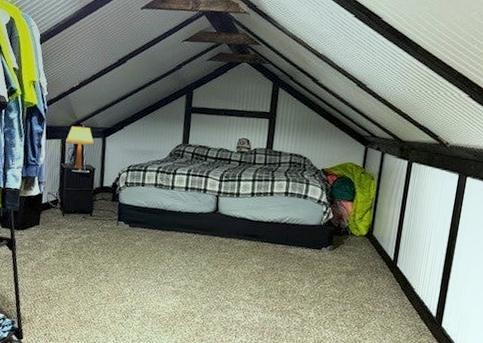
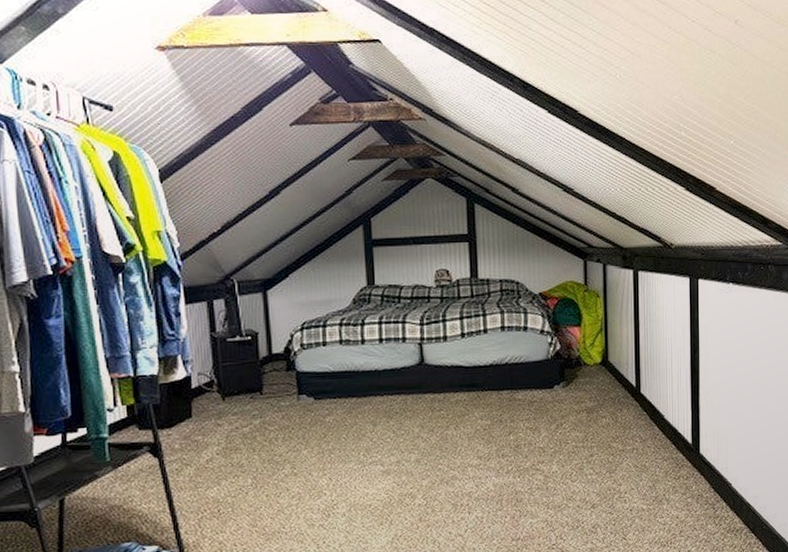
table lamp: present [66,124,94,170] -> none [213,279,253,337]

